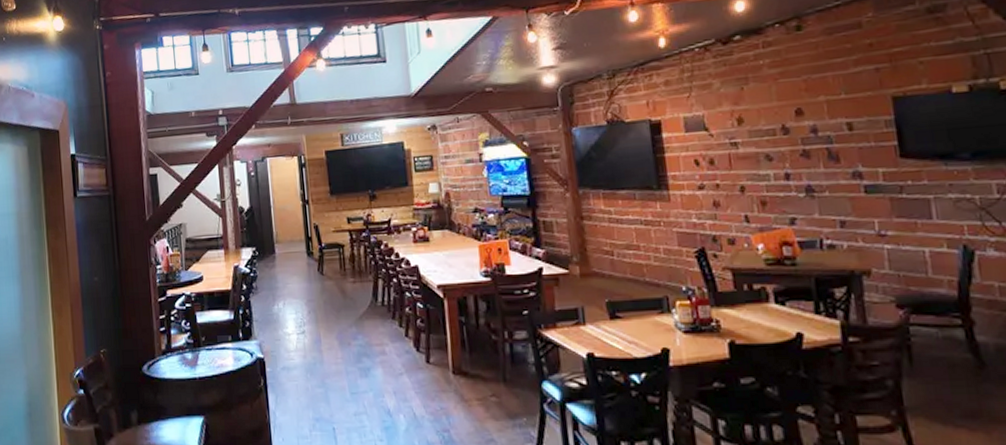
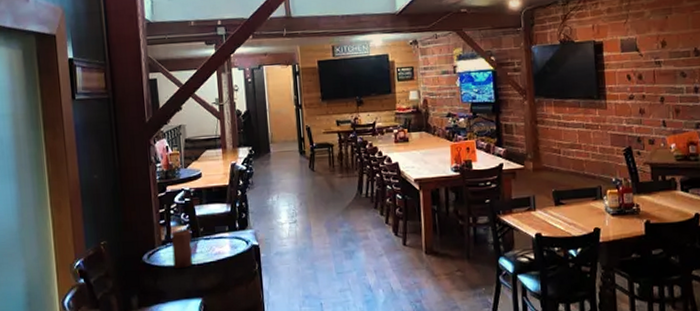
candle: none [171,338,194,383] -> present [171,229,193,269]

